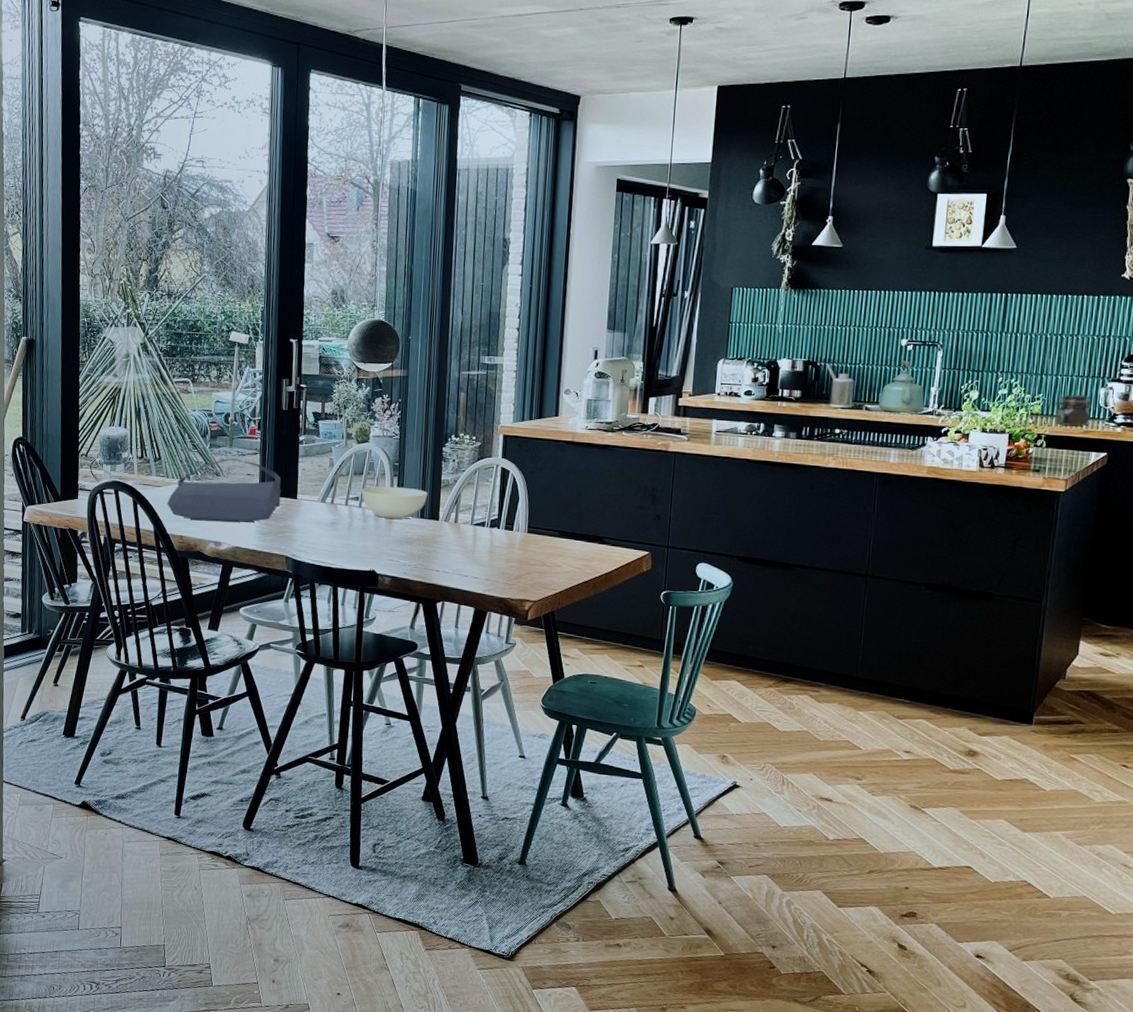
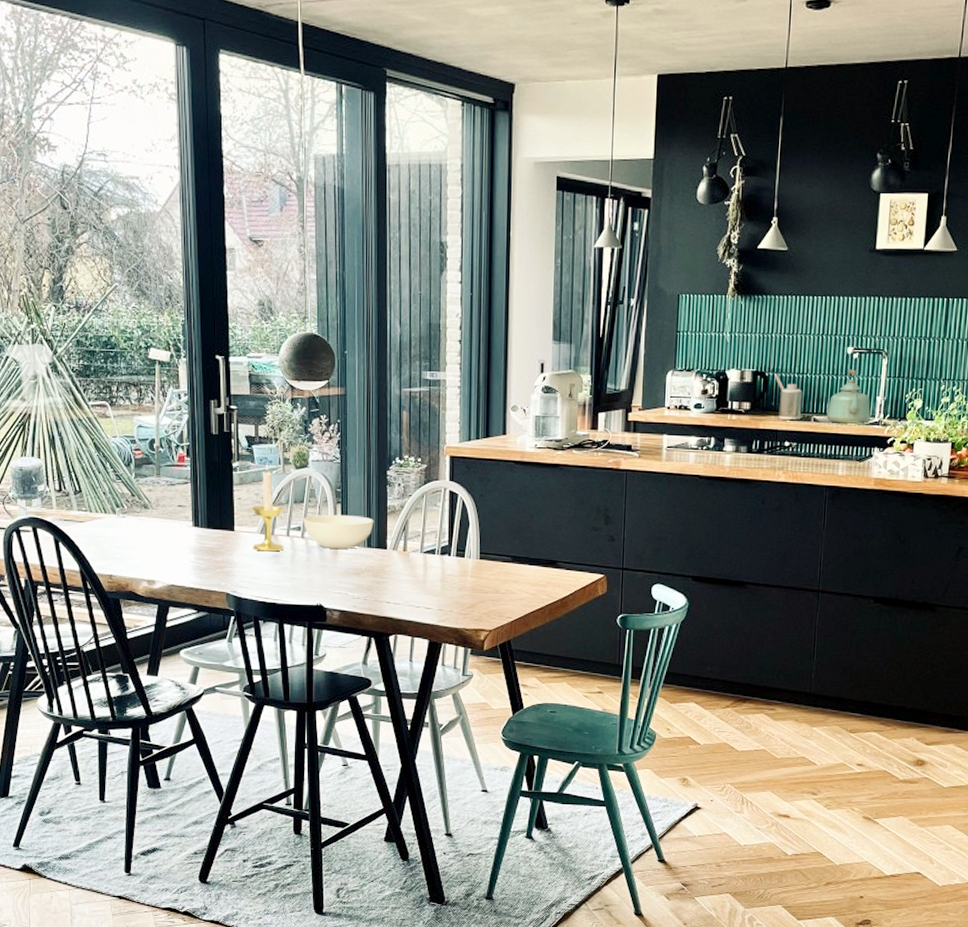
bag: present [166,458,282,523] -> none [91,489,216,558]
candlestick: none [313,435,344,519] -> present [251,460,284,552]

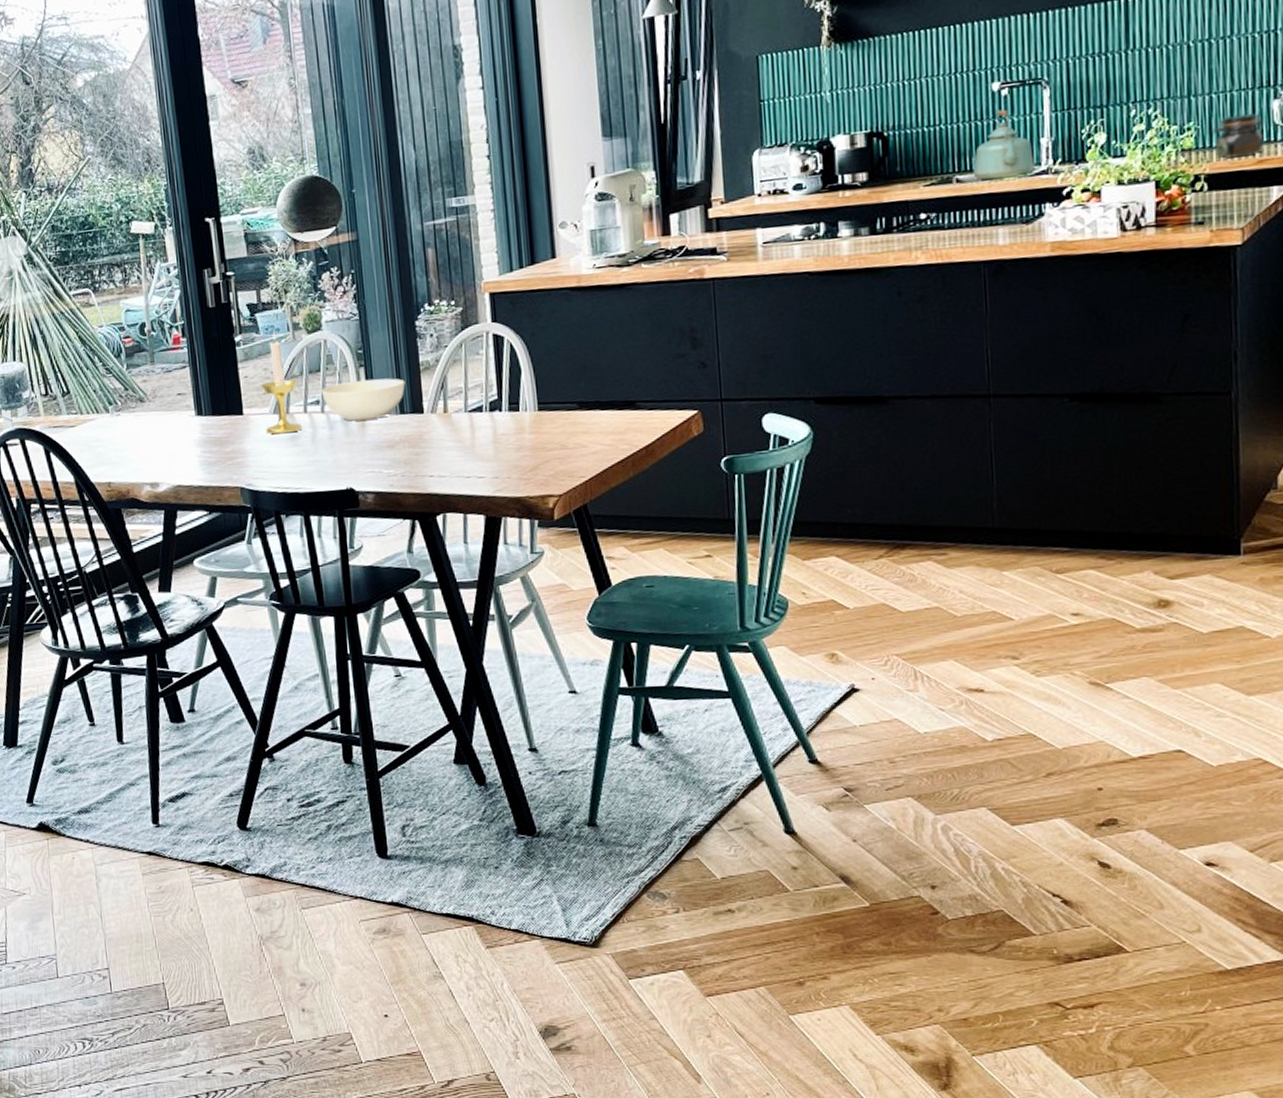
soap dispenser: present [774,374,803,421] -> none [896,131,939,188]

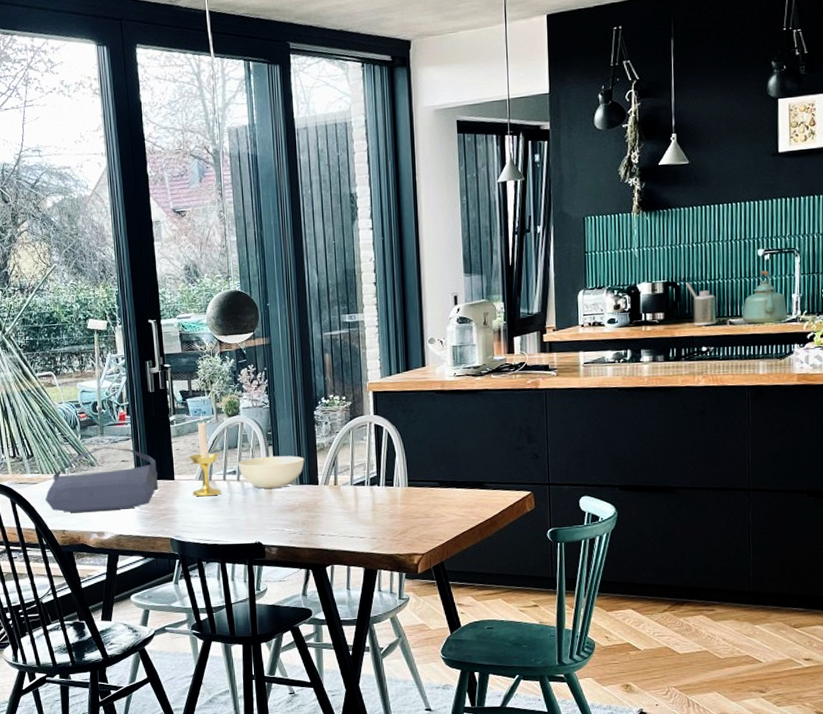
bag: none [85,377,224,461] -> present [44,447,158,513]
soap dispenser: none [896,131,939,188] -> present [686,282,717,327]

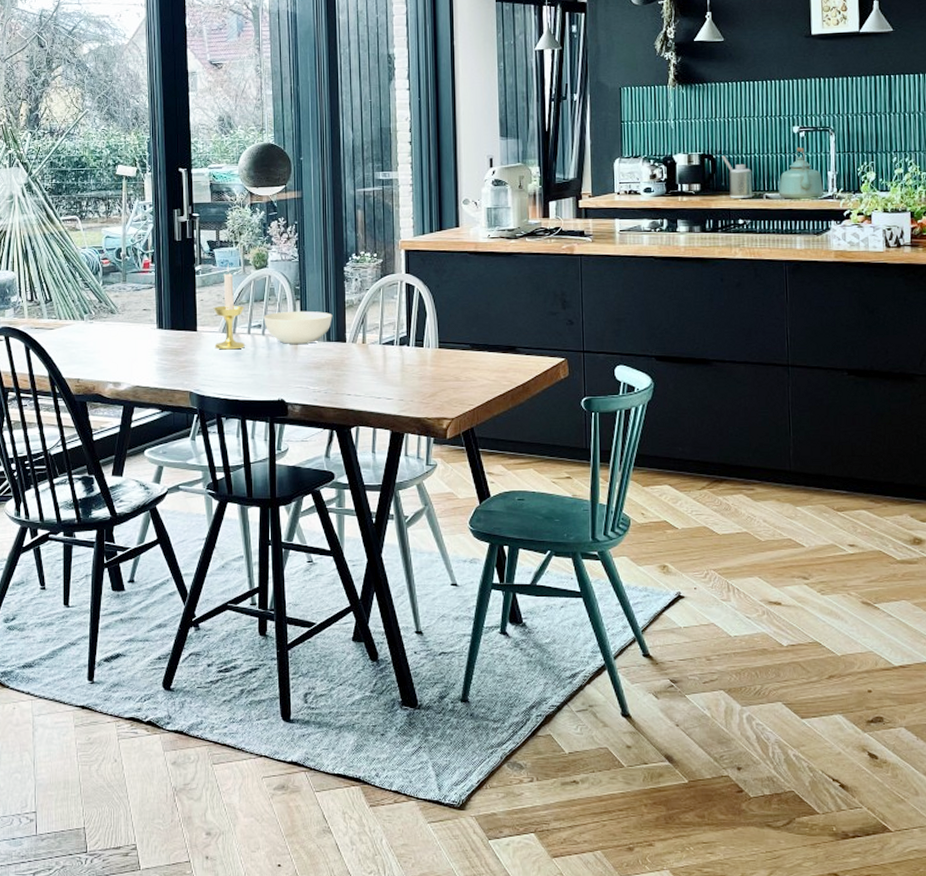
bag: present [44,447,158,513] -> none [60,294,180,361]

